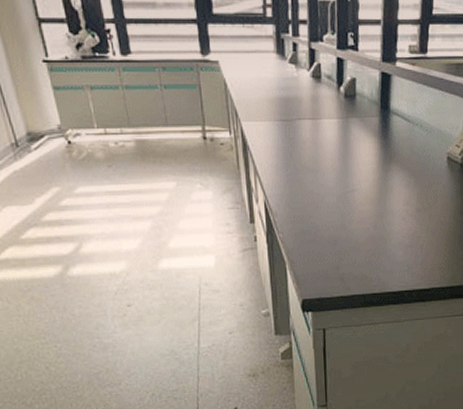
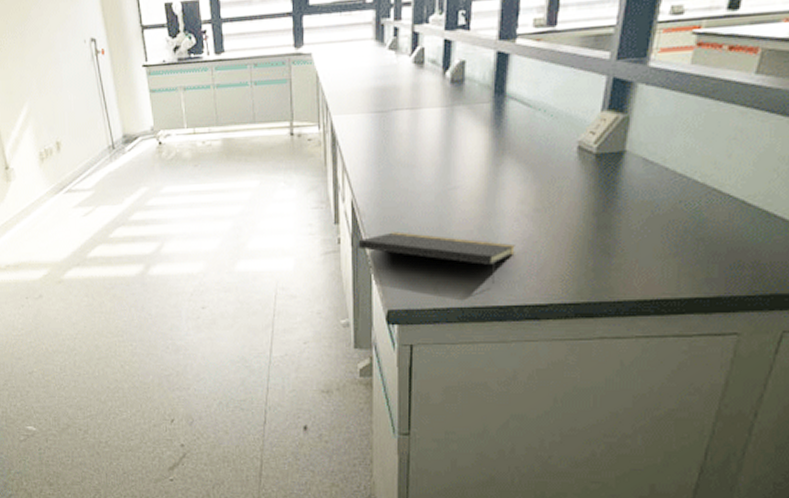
notepad: none [272,229,403,273] -> present [358,232,515,284]

